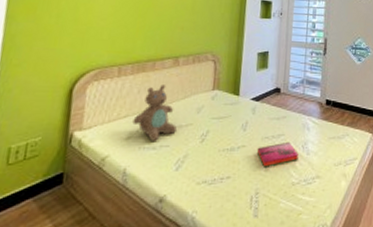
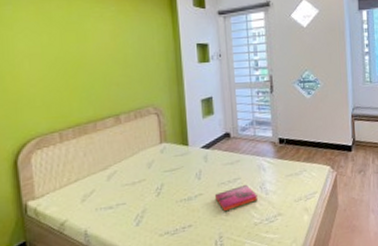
teddy bear: present [132,85,177,141] -> none [84,144,130,201]

